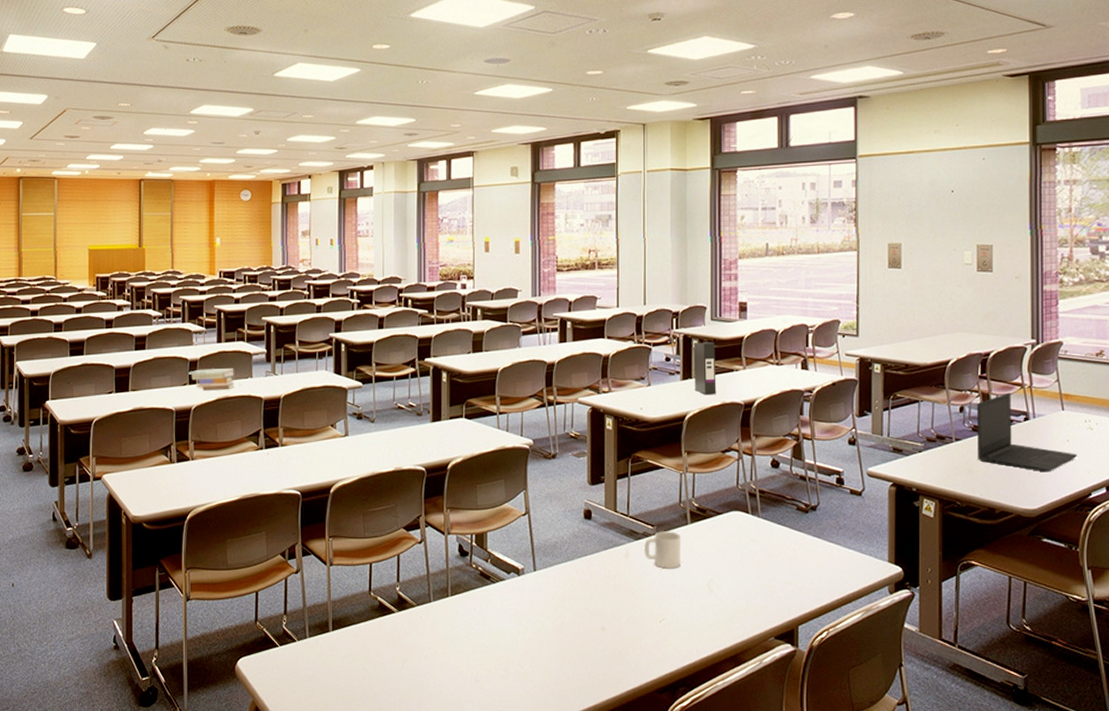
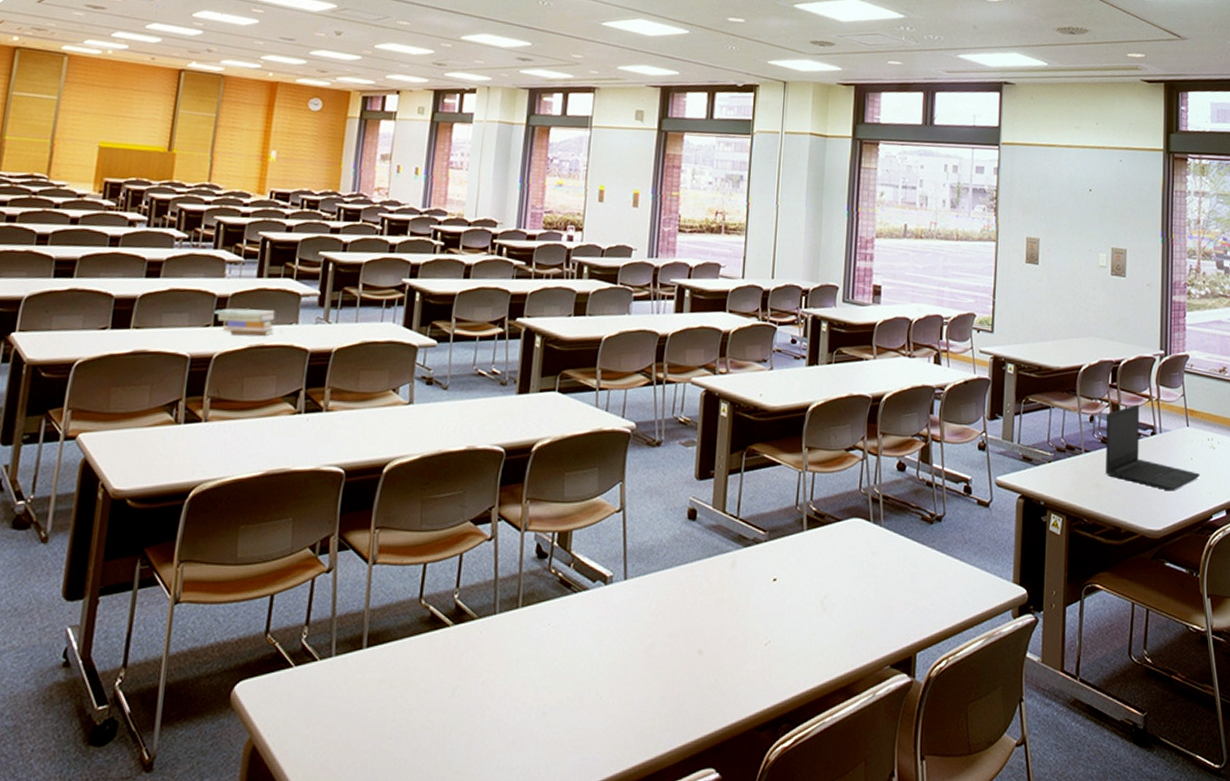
mug: present [644,531,682,569] -> none [753,537,796,583]
binder: present [693,342,717,395] -> none [821,324,845,385]

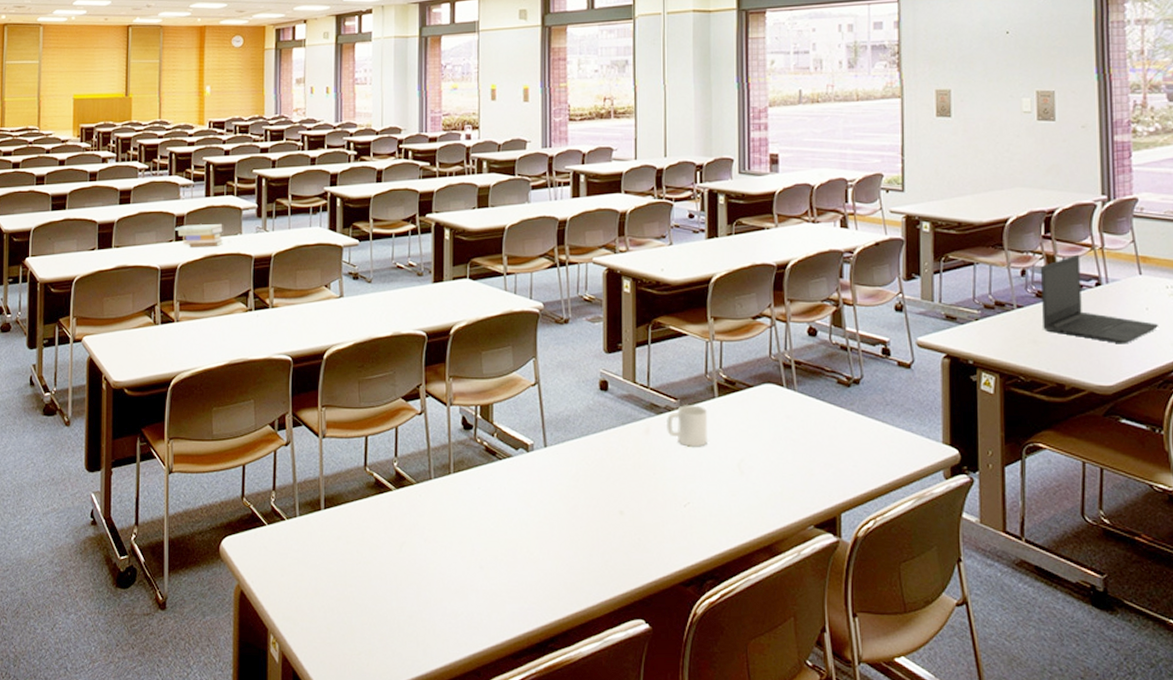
mug: none [753,537,796,583] -> present [667,405,709,447]

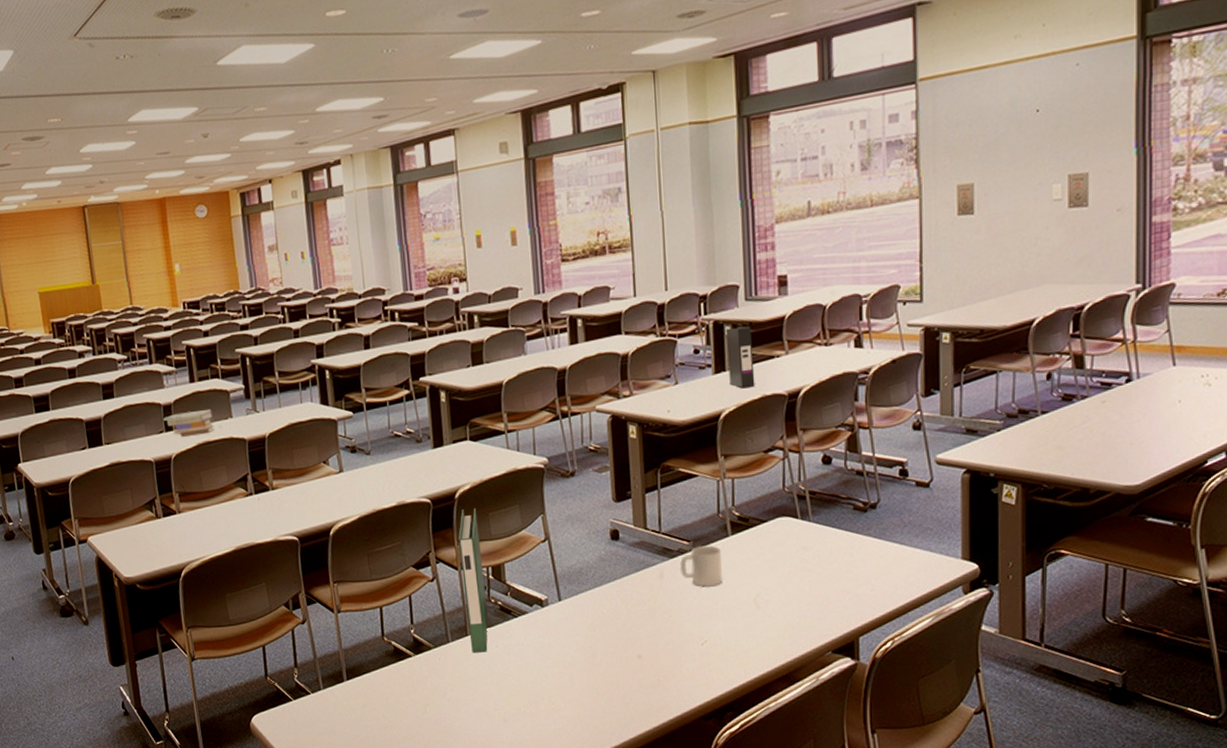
binder: none [449,346,472,493] -> present [458,508,488,653]
binder: none [719,197,746,255] -> present [725,326,755,389]
laptop: present [1040,254,1158,344] -> none [1067,351,1191,441]

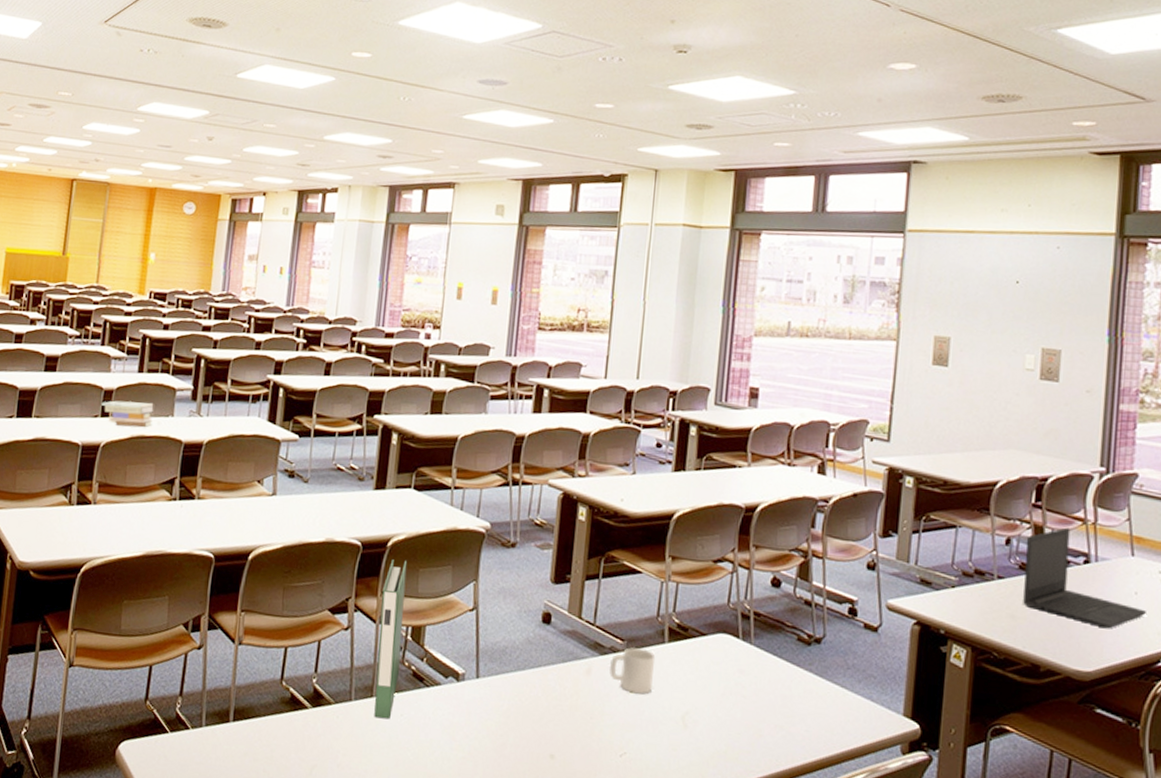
binder: present [725,326,755,389] -> none [688,428,717,493]
laptop: none [1067,351,1191,441] -> present [1023,527,1146,628]

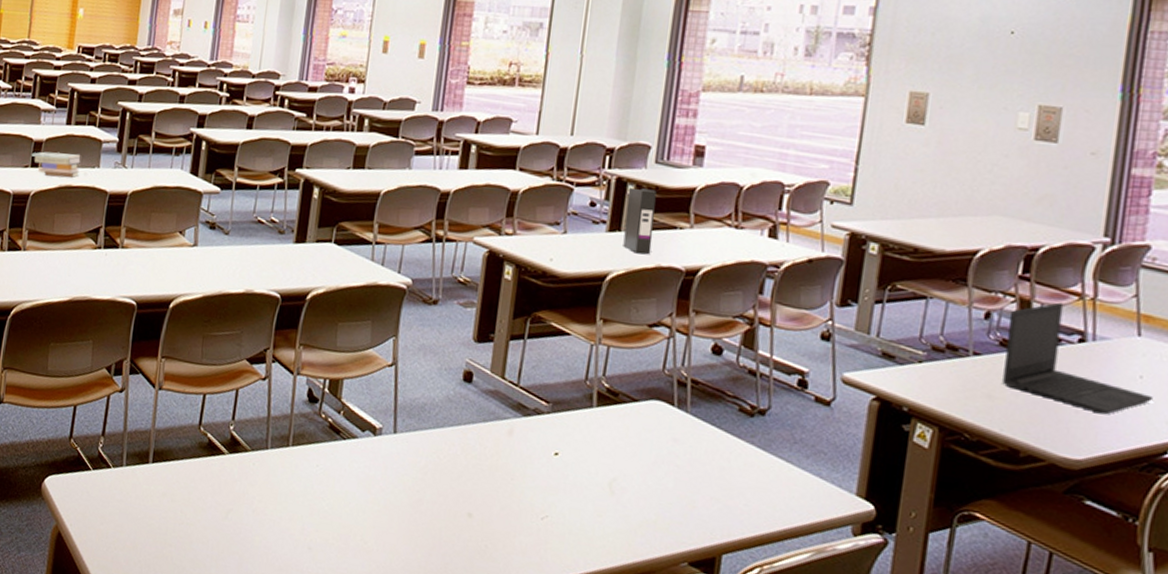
binder: present [374,559,408,720] -> none [290,312,326,469]
mug: present [609,647,656,694] -> none [533,410,583,458]
binder: none [688,428,717,493] -> present [623,187,657,255]

